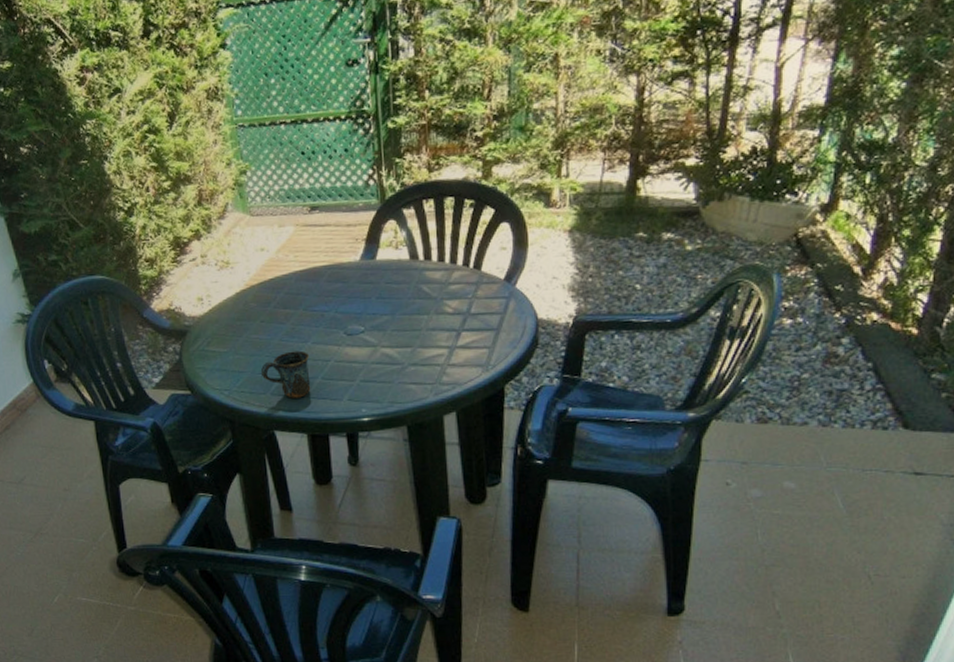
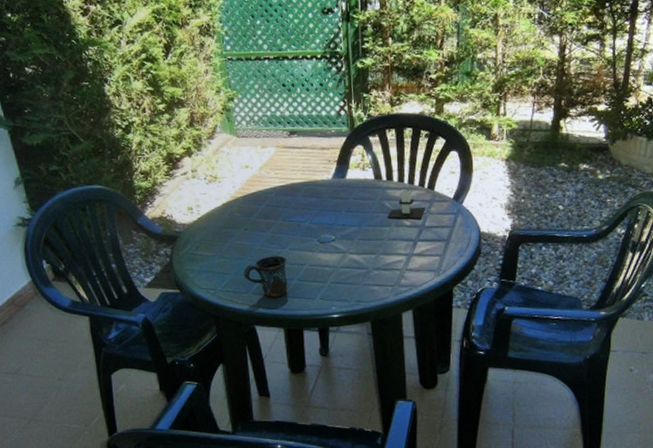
candle: none [425,270,470,305] -> present [387,189,425,219]

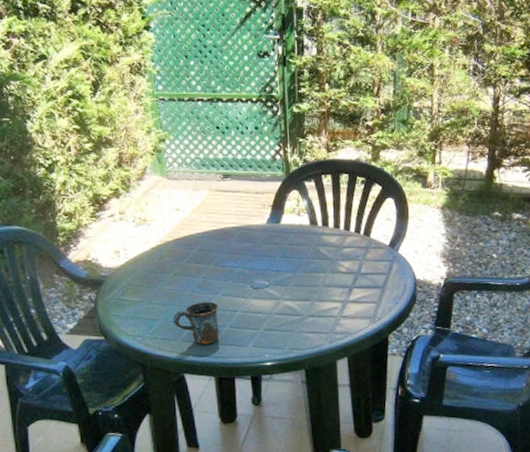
candle: present [387,189,425,219] -> none [323,236,361,265]

